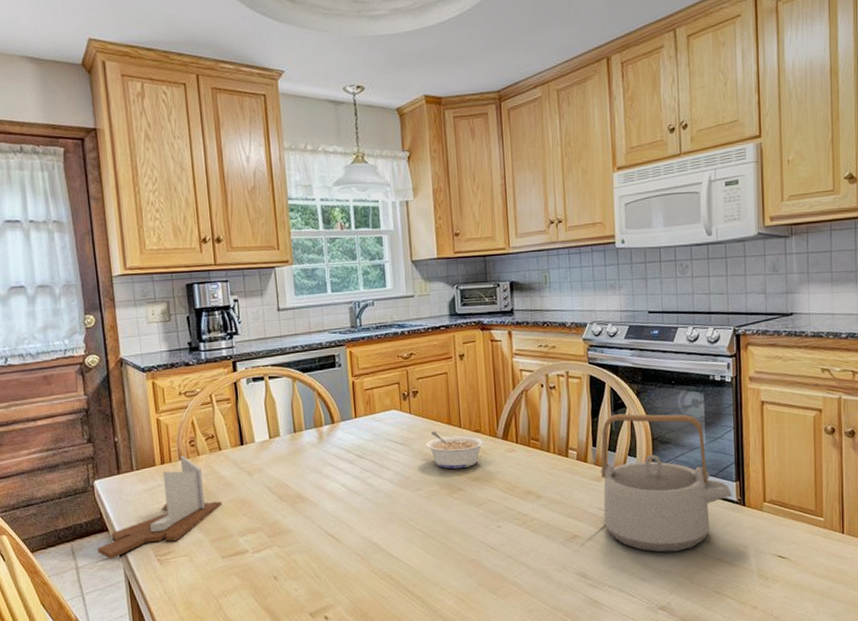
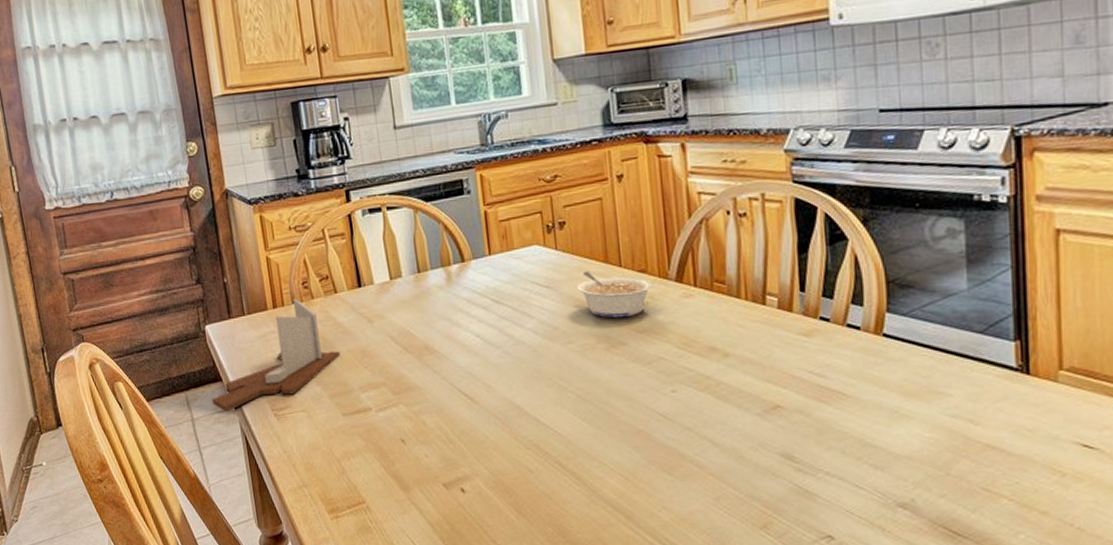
teapot: present [600,413,732,553] -> none [811,248,1009,433]

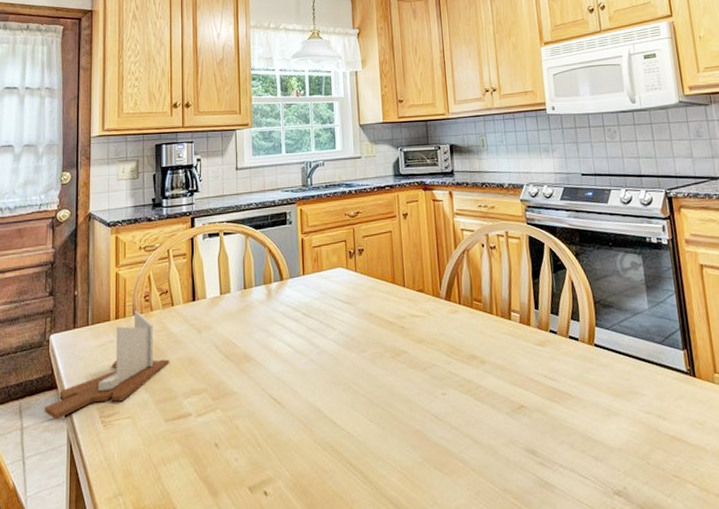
legume: present [577,271,653,318] -> none [370,290,429,330]

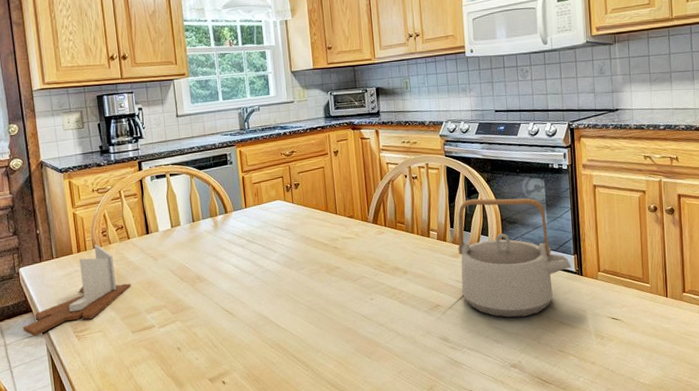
teapot: none [543,275,681,428] -> present [457,198,571,318]

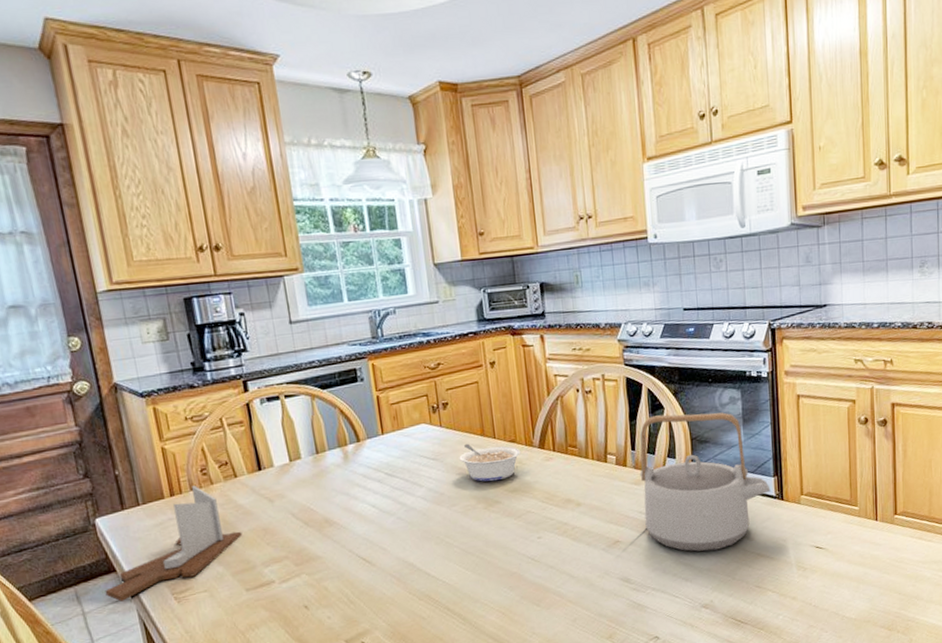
legume: none [307,217,358,250] -> present [459,443,521,482]

